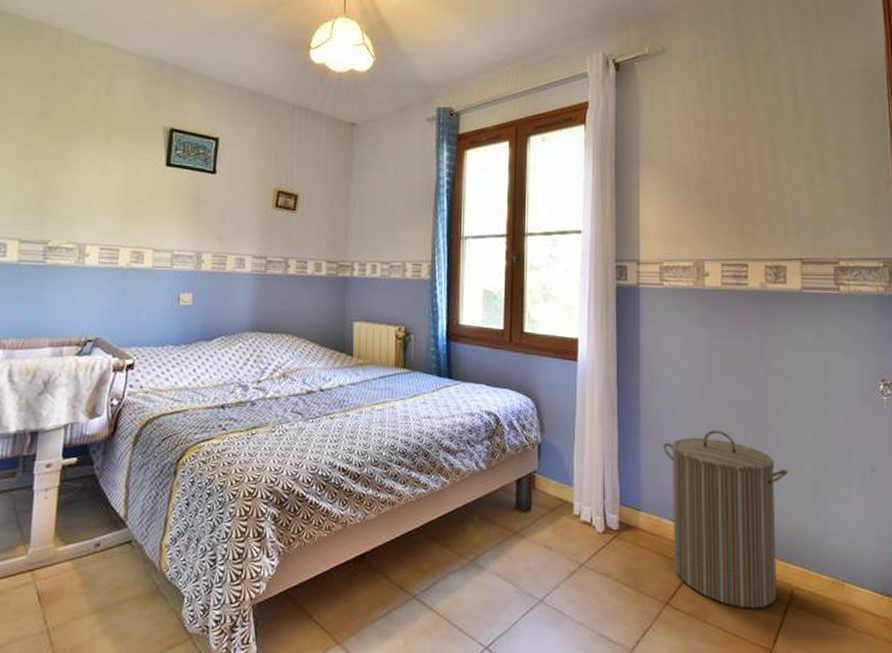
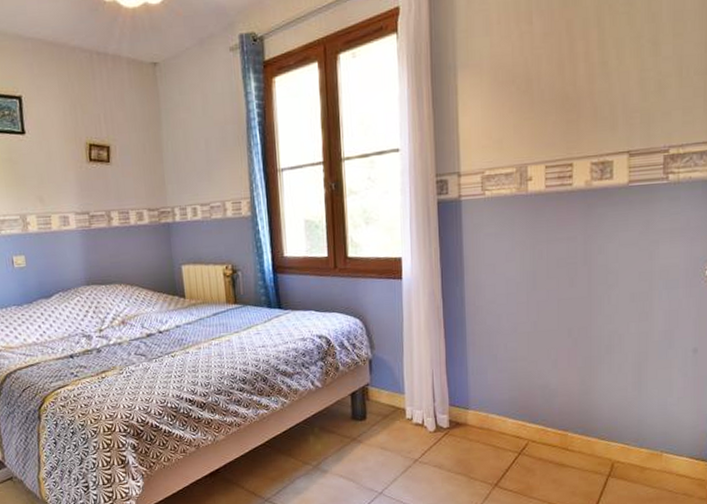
laundry hamper: present [662,429,788,609] -> none [488,329,610,483]

